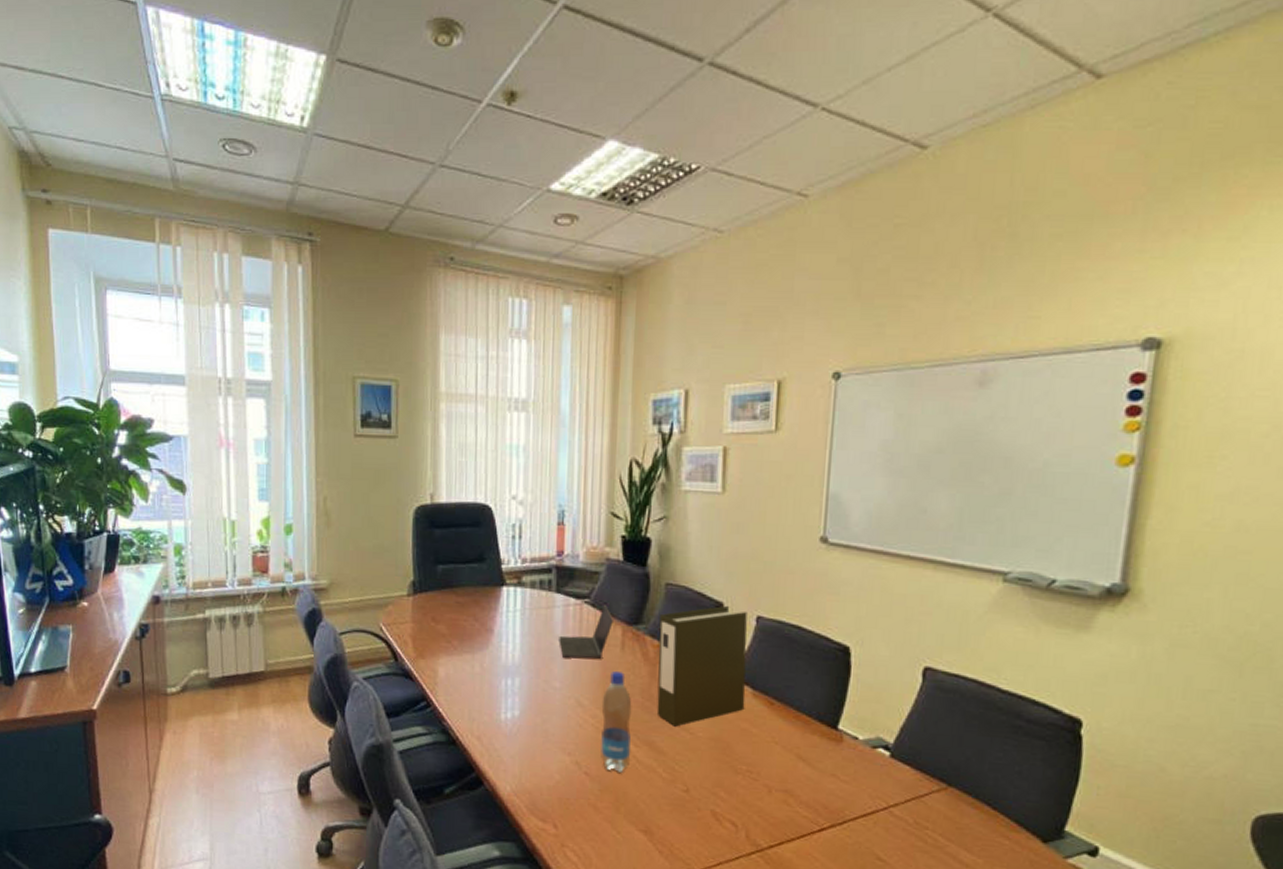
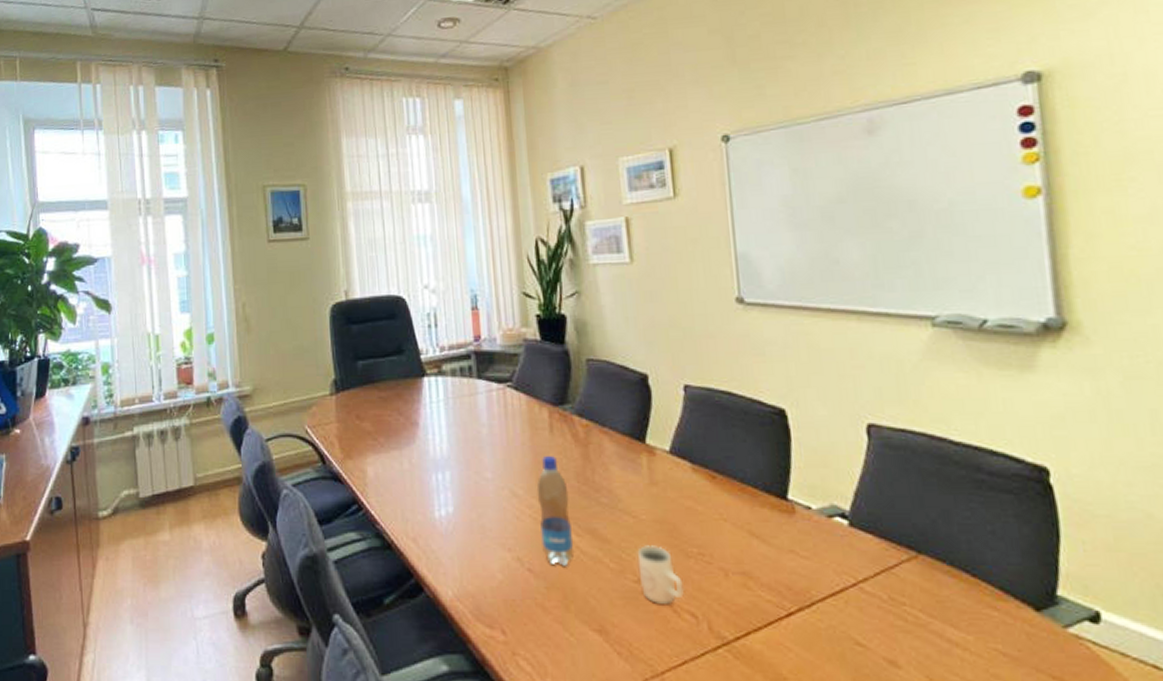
laptop computer: present [559,605,615,659] -> none [485,387,540,446]
binder: present [656,605,747,727] -> none [585,376,686,511]
mug: none [688,759,730,813] -> present [637,545,685,604]

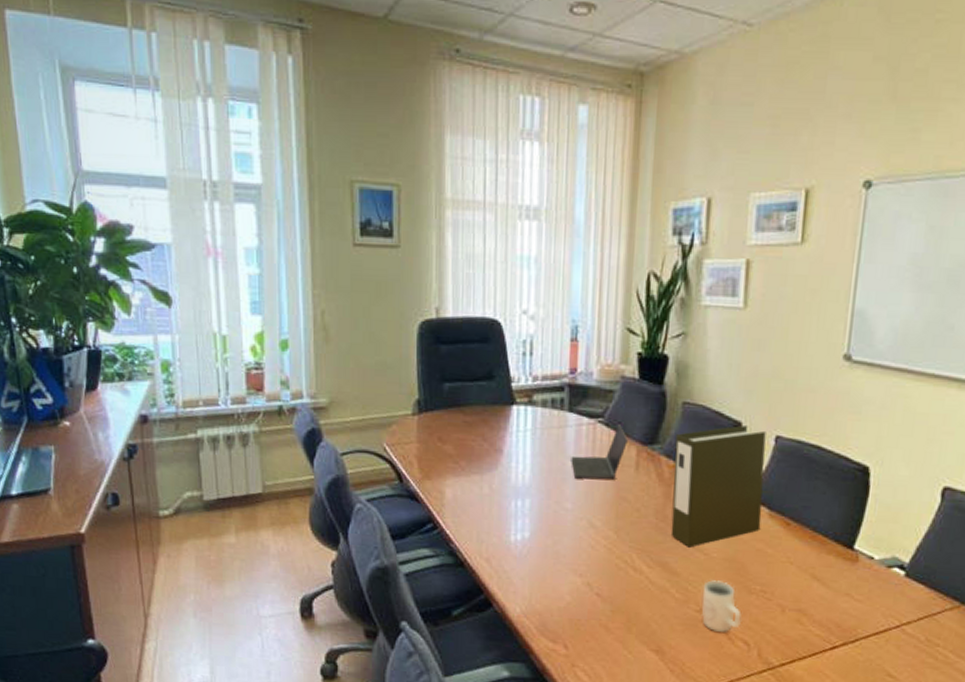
laptop computer: none [485,387,540,446] -> present [571,424,629,480]
bottle: present [536,456,574,566] -> none [612,492,646,593]
binder: none [585,376,686,511] -> present [670,424,766,548]

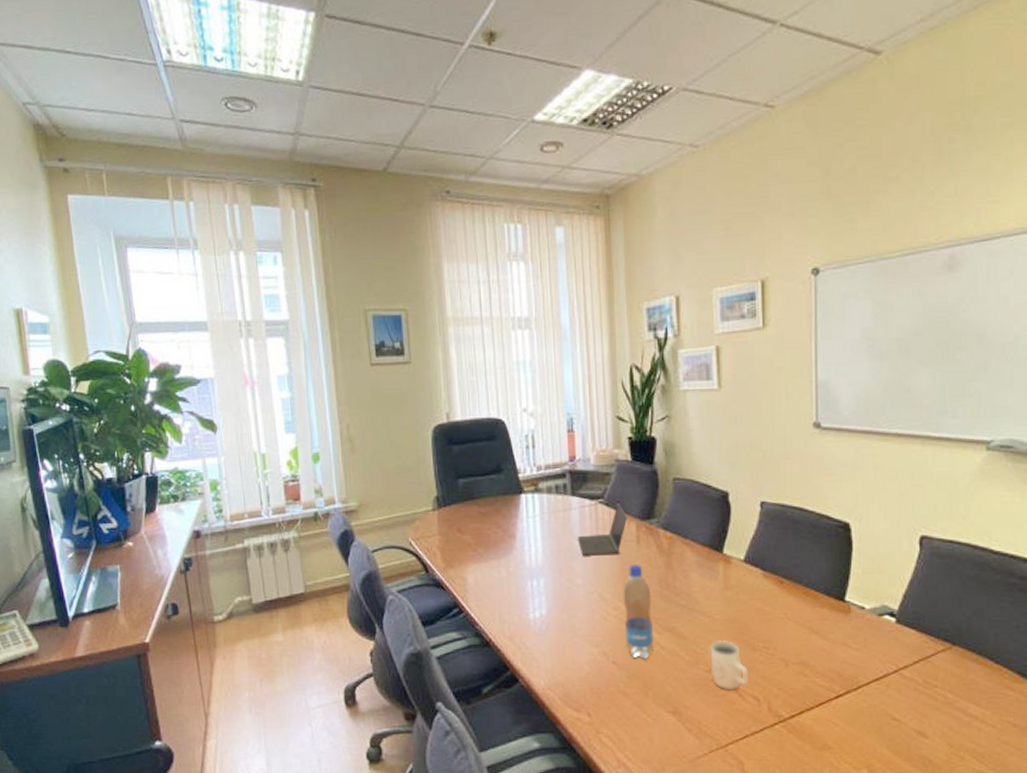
bottle: none [612,492,646,593] -> present [623,565,654,659]
binder: present [670,424,766,548] -> none [670,494,757,612]

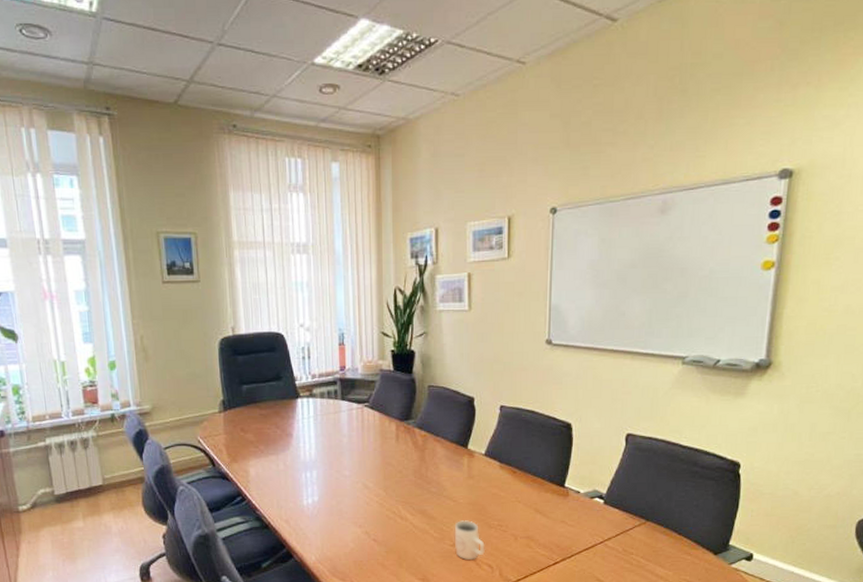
laptop computer: present [577,503,628,556] -> none [346,407,390,451]
bottle: present [623,565,654,659] -> none [383,459,409,537]

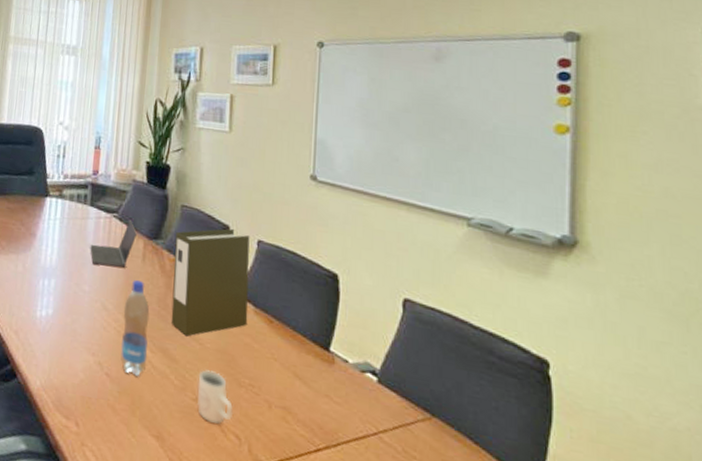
laptop computer: none [346,407,390,451] -> present [90,220,138,268]
bottle: none [383,459,409,537] -> present [120,280,150,376]
binder: none [425,399,494,497] -> present [170,228,250,337]

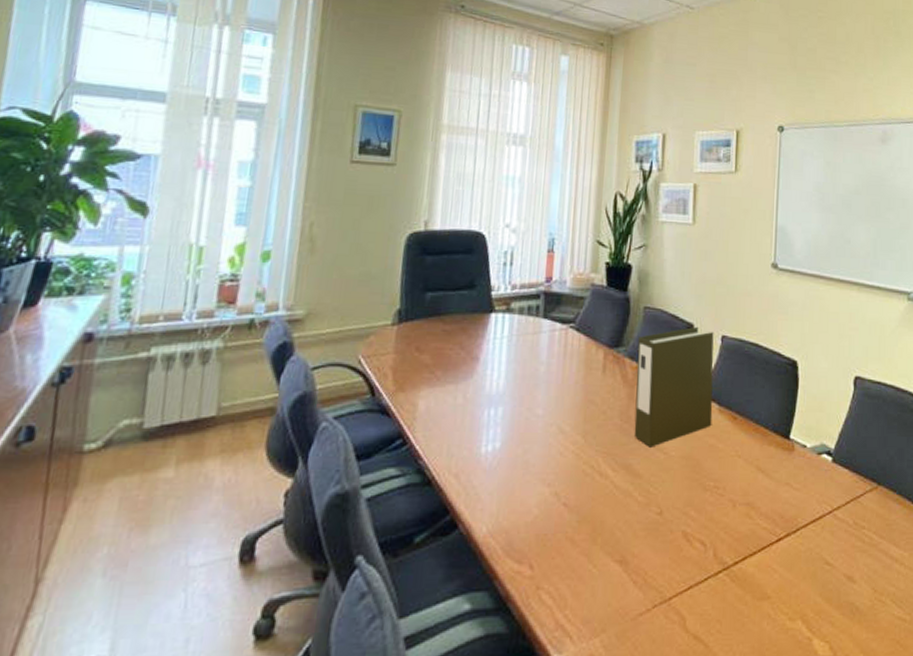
laptop computer: present [90,220,138,268] -> none [543,329,597,384]
bottle: present [120,280,150,376] -> none [579,395,611,500]
mug: present [196,369,234,424] -> none [661,480,699,534]

